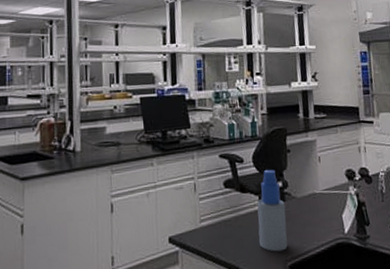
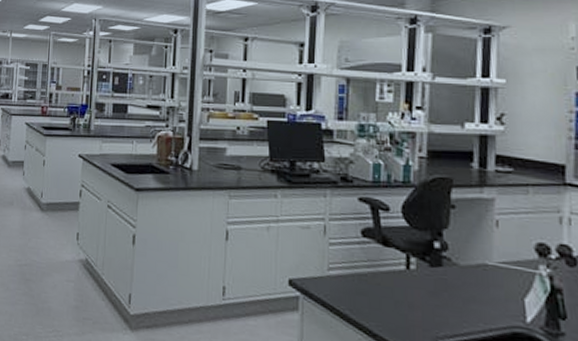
spray bottle: present [257,169,288,252] -> none [402,224,442,325]

